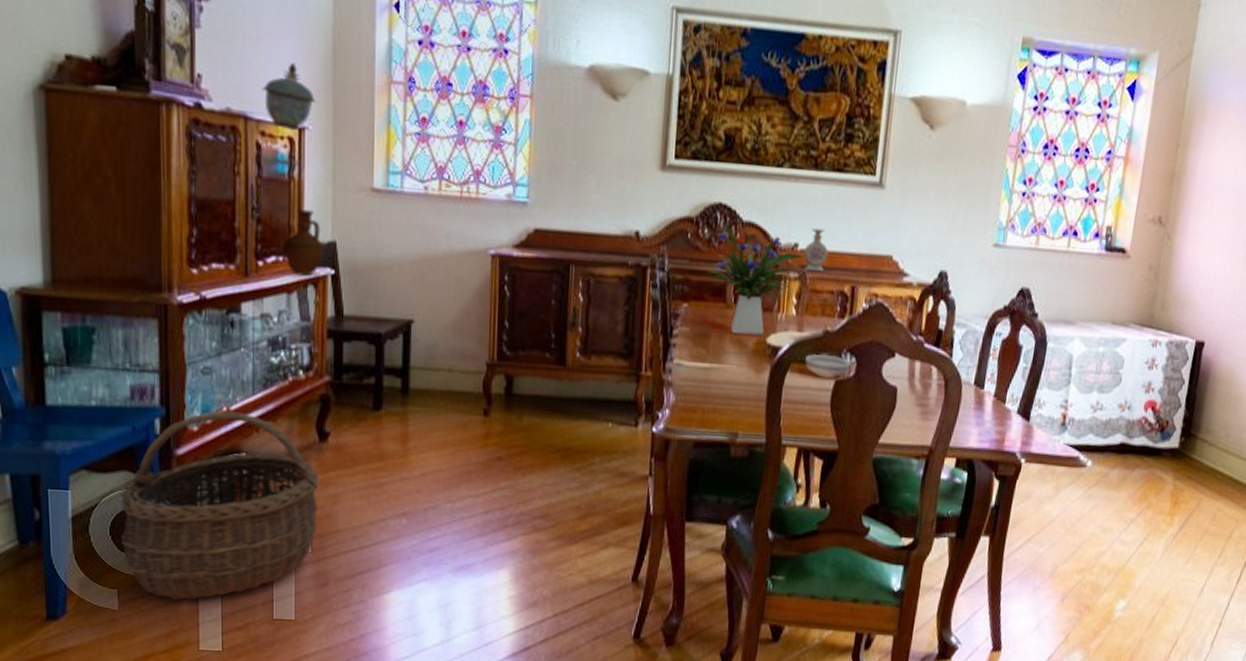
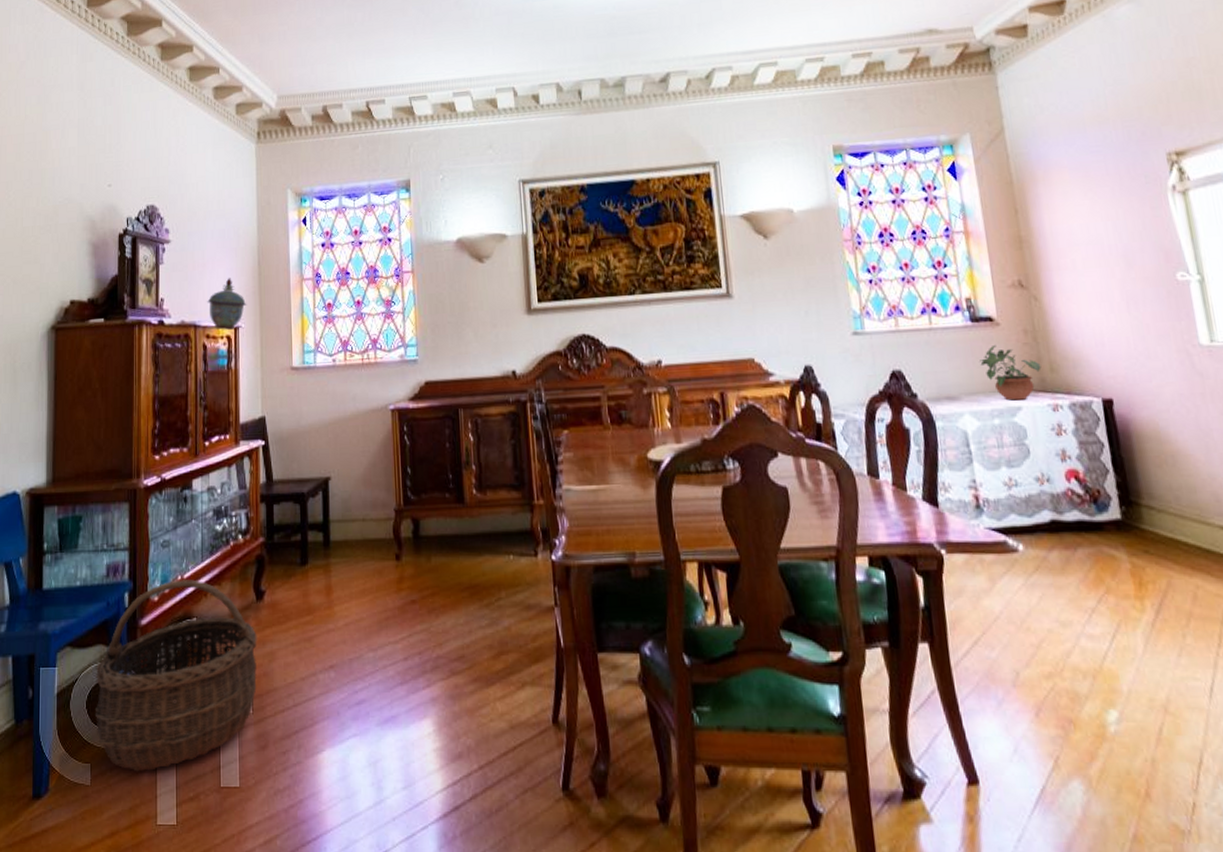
pitcher: present [284,208,324,276] -> none [225,392,256,450]
flower arrangement: present [702,223,804,336] -> none [577,352,669,453]
decorative bottle: present [802,227,829,272] -> none [667,342,693,384]
bowl: present [805,354,851,380] -> none [688,463,735,488]
potted plant: none [1102,276,1155,333] -> present [980,344,1041,401]

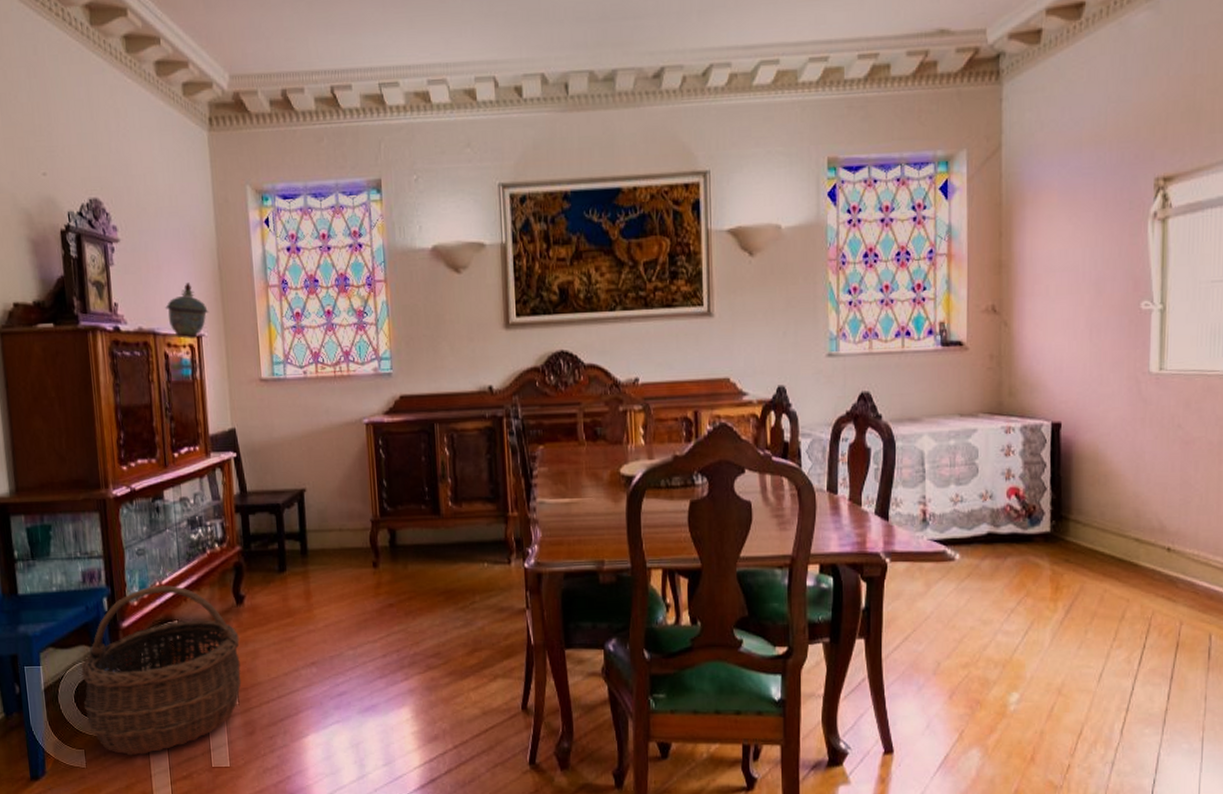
potted plant: present [980,344,1041,401] -> none [945,368,1001,423]

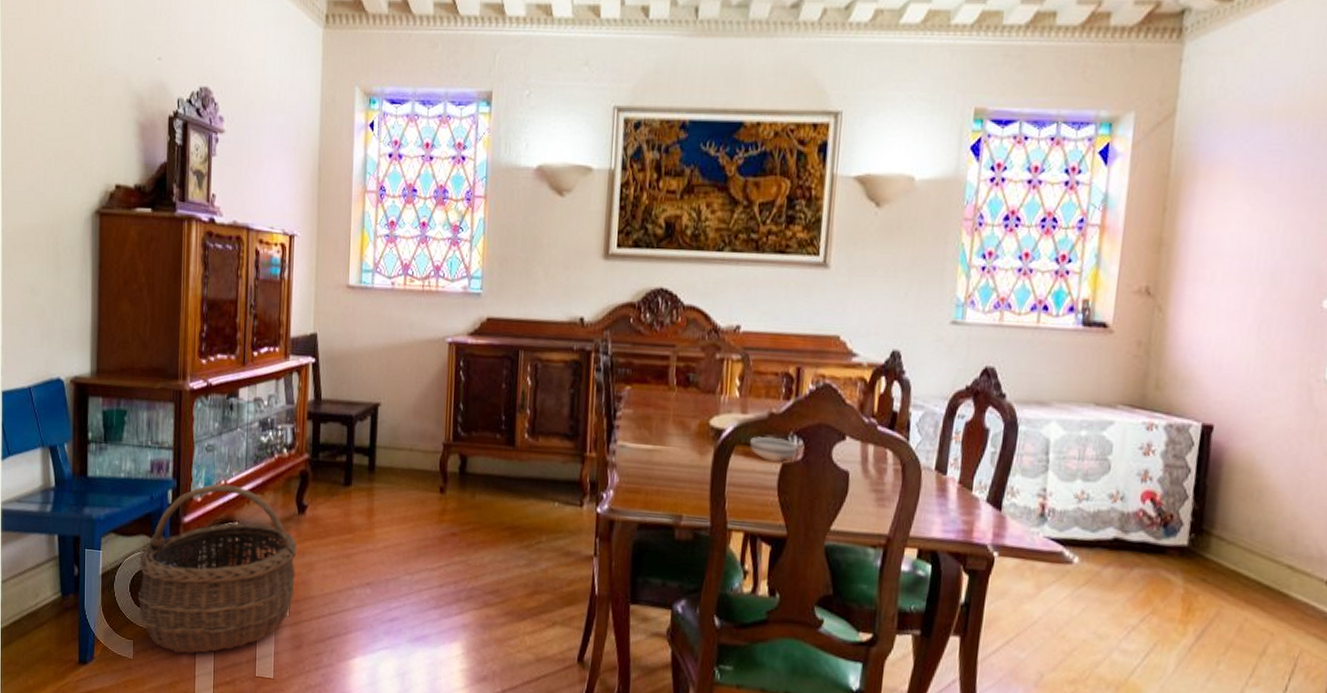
decorative jar: present [165,282,209,339] -> none [262,180,304,237]
bowl: none [659,478,703,501] -> present [750,436,798,463]

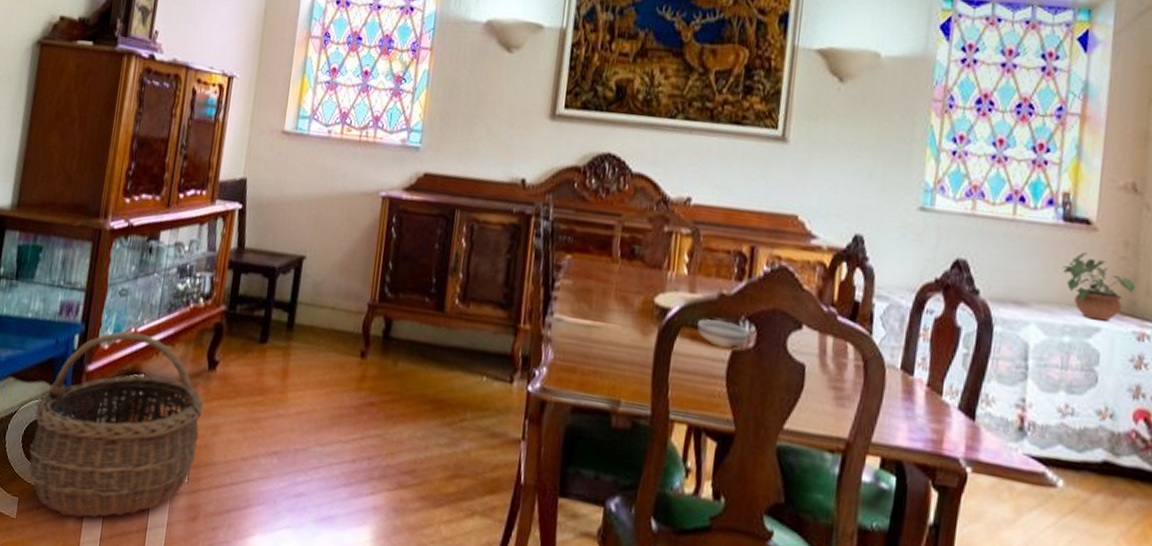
potted plant: none [1081,353,1147,415] -> present [1063,252,1136,322]

